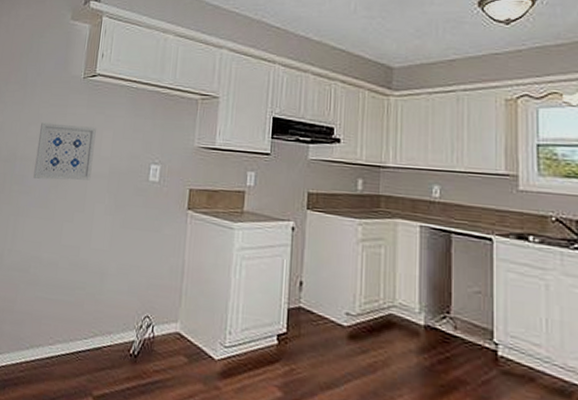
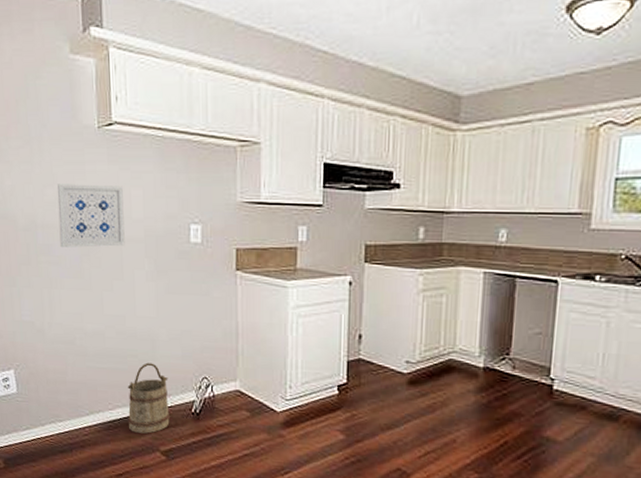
bucket: none [65,296,112,375] -> present [127,362,170,434]

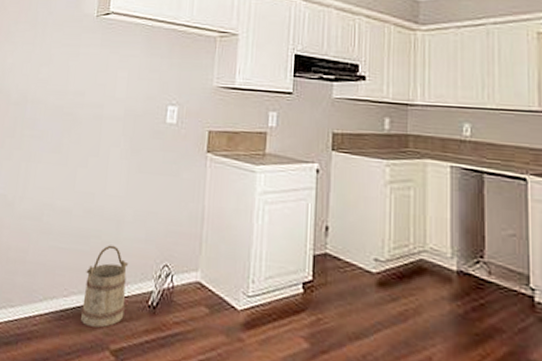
wall art: present [57,184,125,248] -> none [45,63,112,124]

